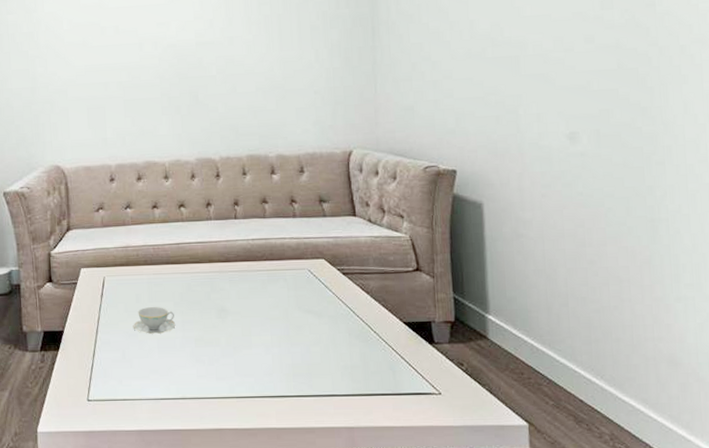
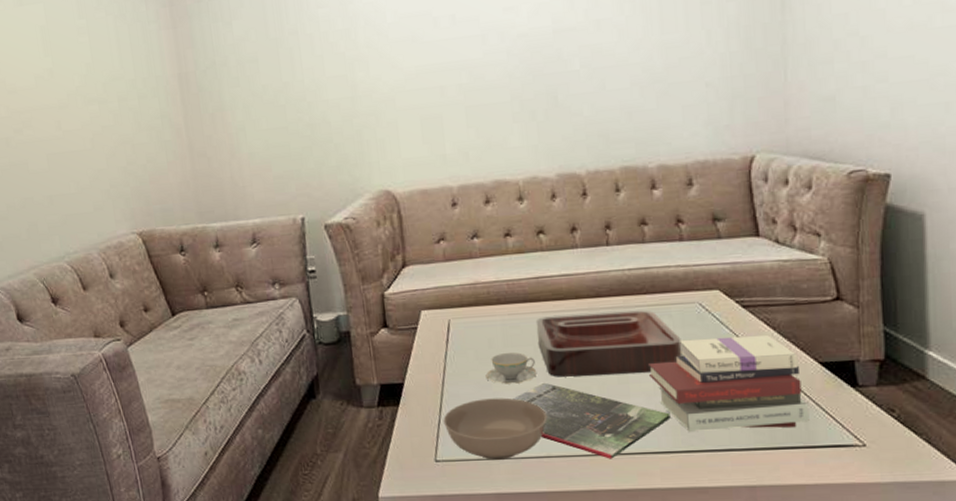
bowl: none [96,346,183,400] -> present [443,397,547,460]
magazine: none [155,333,285,402] -> present [513,382,671,459]
decorative tray: none [175,274,295,329] -> present [535,310,682,377]
books: none [267,297,396,379] -> present [649,334,810,432]

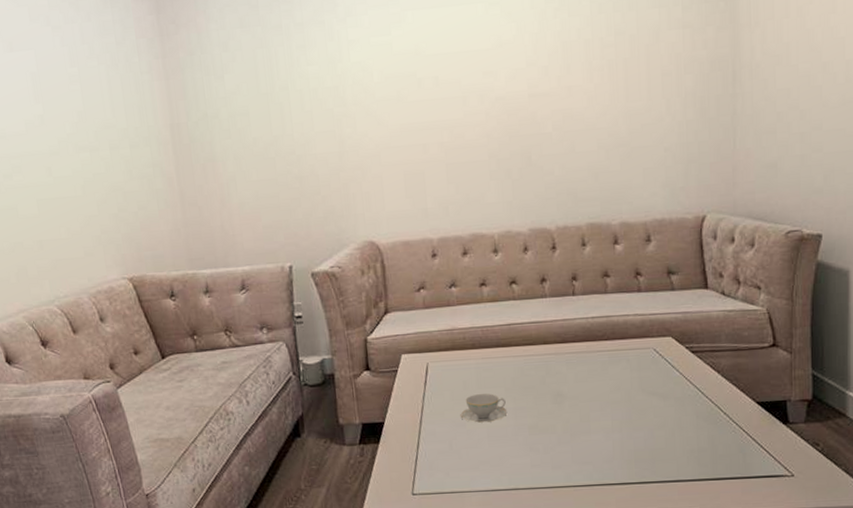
bowl: present [443,397,547,460] -> none [420,435,516,493]
magazine: present [513,382,671,459] -> none [485,421,626,491]
decorative tray: present [535,310,682,377] -> none [507,354,638,416]
books: present [649,334,810,432] -> none [608,377,747,465]

